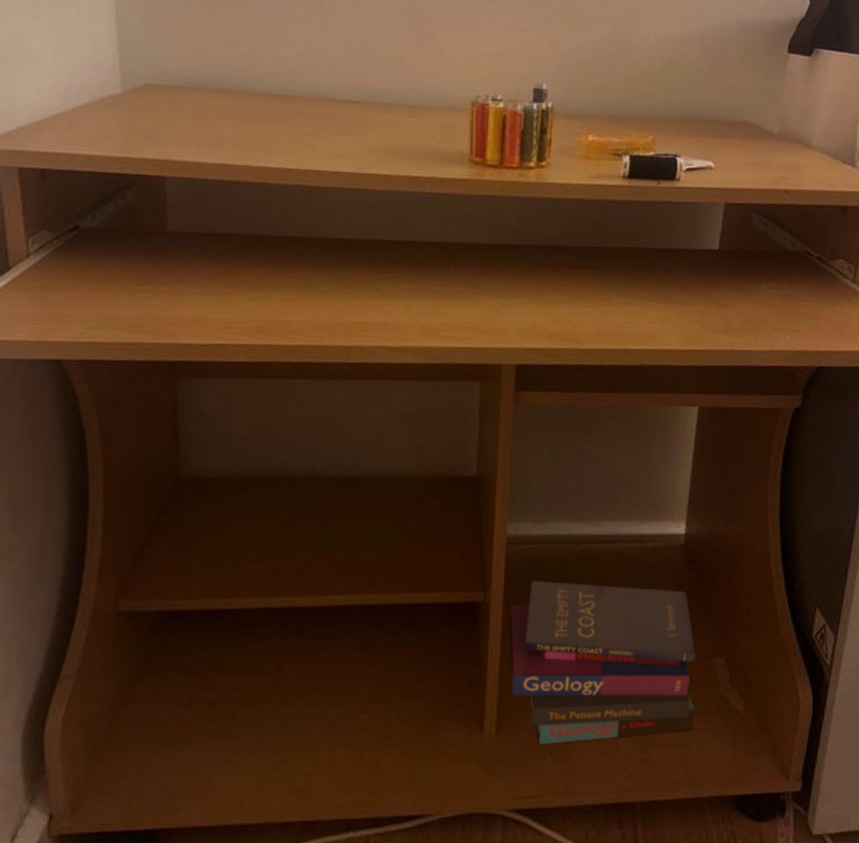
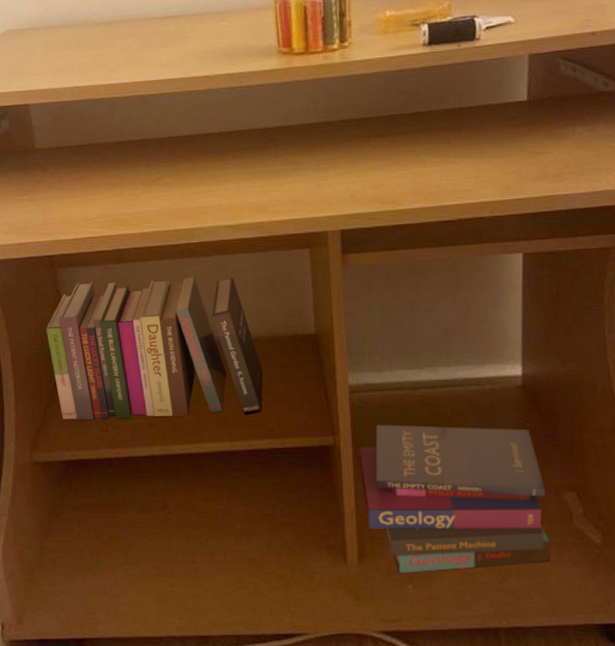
books: none [154,396,413,565] -> present [46,276,263,420]

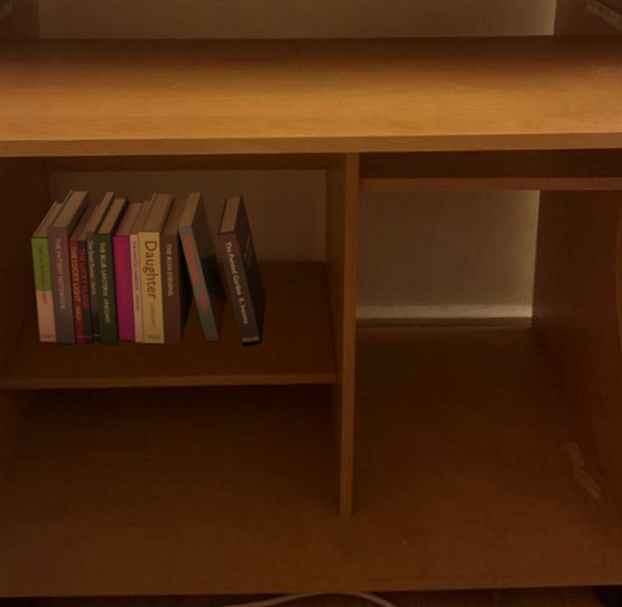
books: present [359,425,551,573] -> none [361,363,551,527]

